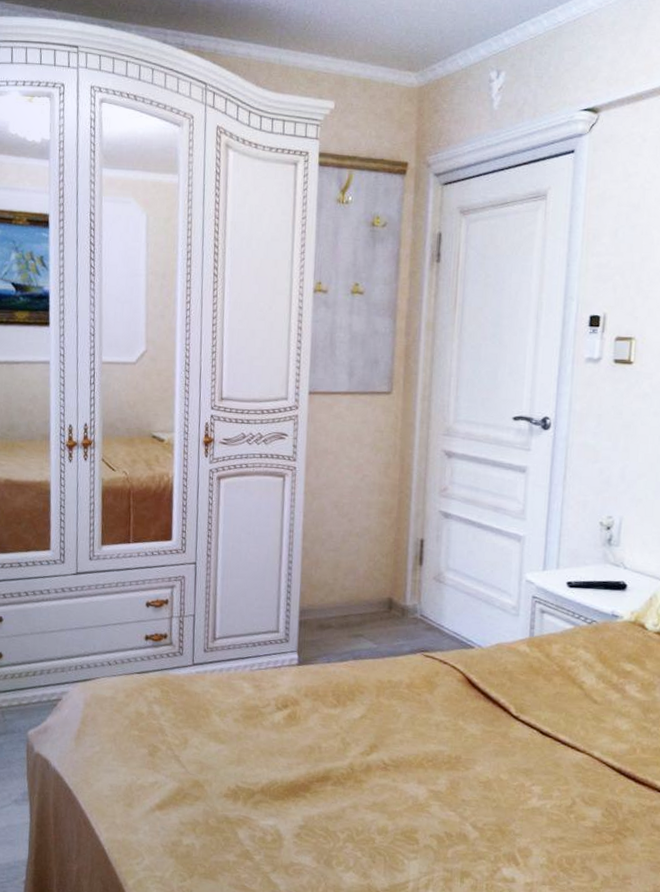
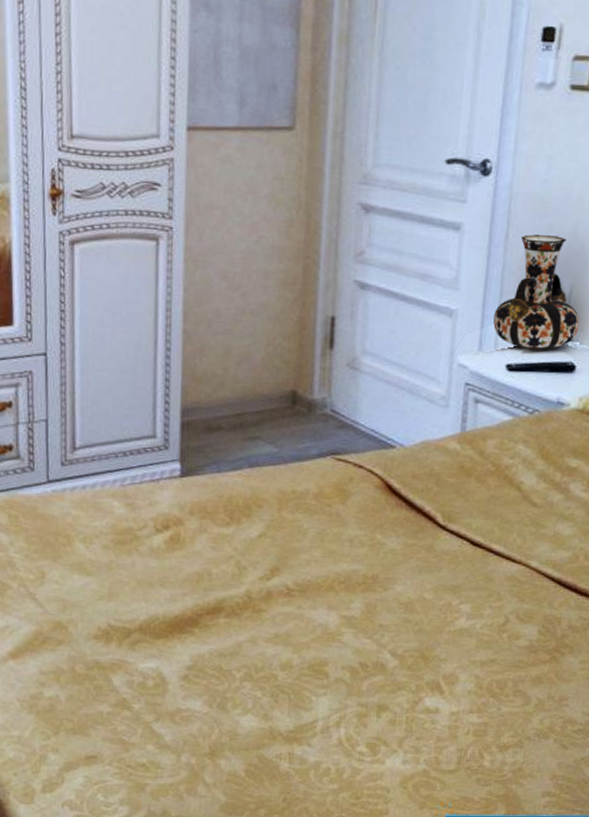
decorative vase: none [554,476,629,571] -> present [493,234,580,350]

